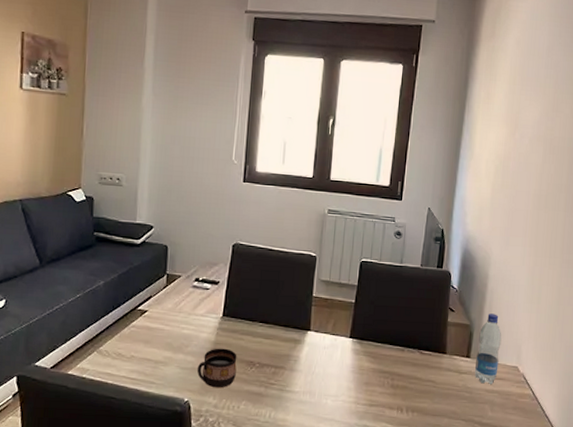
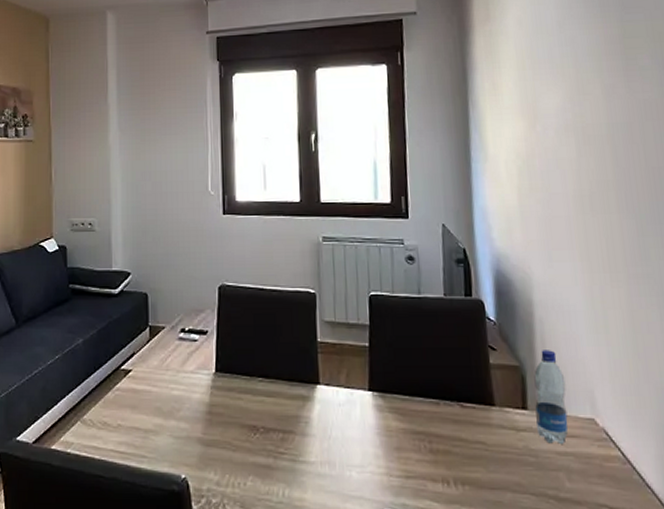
cup: present [197,348,237,388] -> none [192,411,238,461]

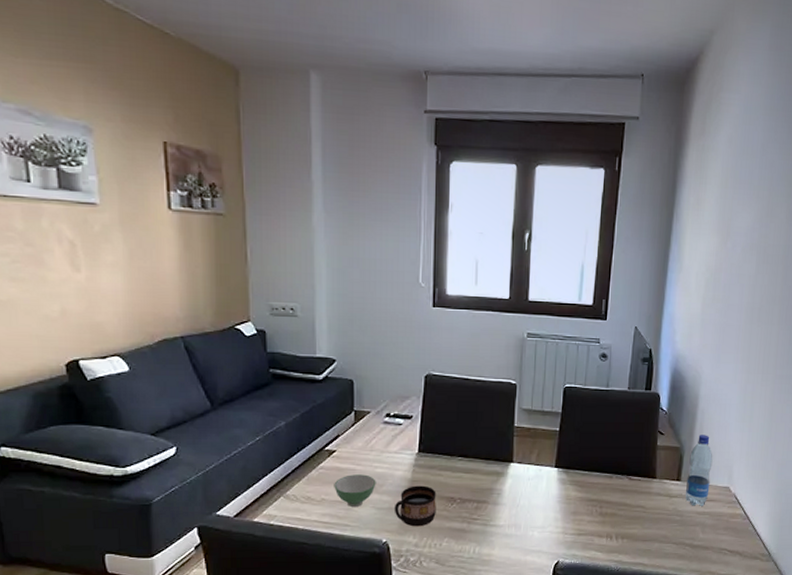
bowl: none [130,397,173,436] -> present [334,474,376,508]
cup: none [192,411,238,461] -> present [394,485,436,527]

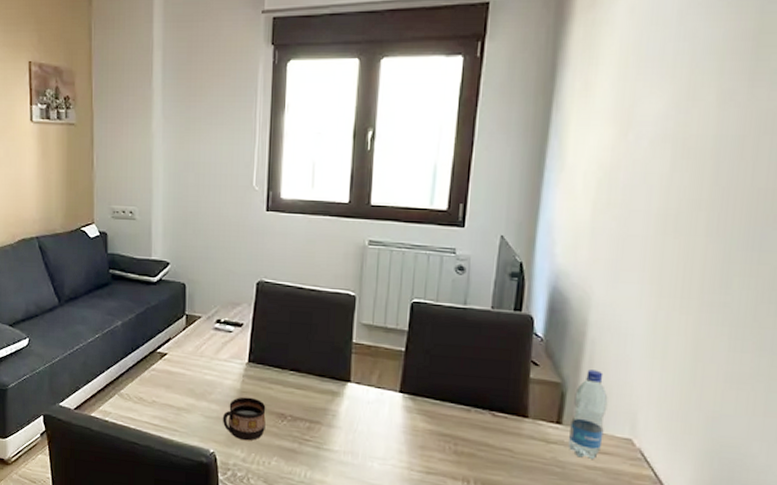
bowl: present [334,474,376,508] -> none [164,379,205,413]

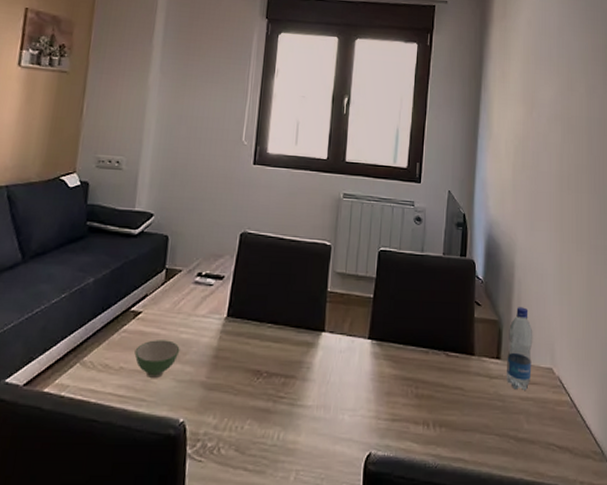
bowl: none [164,379,205,413] -> present [134,340,180,379]
cup: present [222,397,266,441] -> none [195,355,242,405]

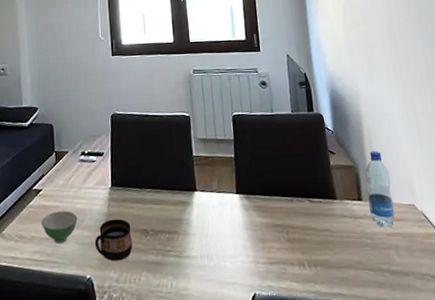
cup: none [195,355,242,405] -> present [94,219,132,261]

